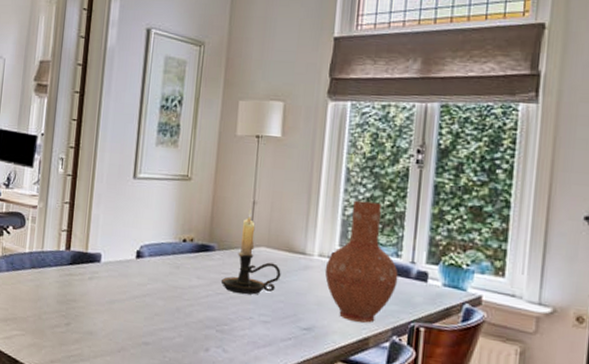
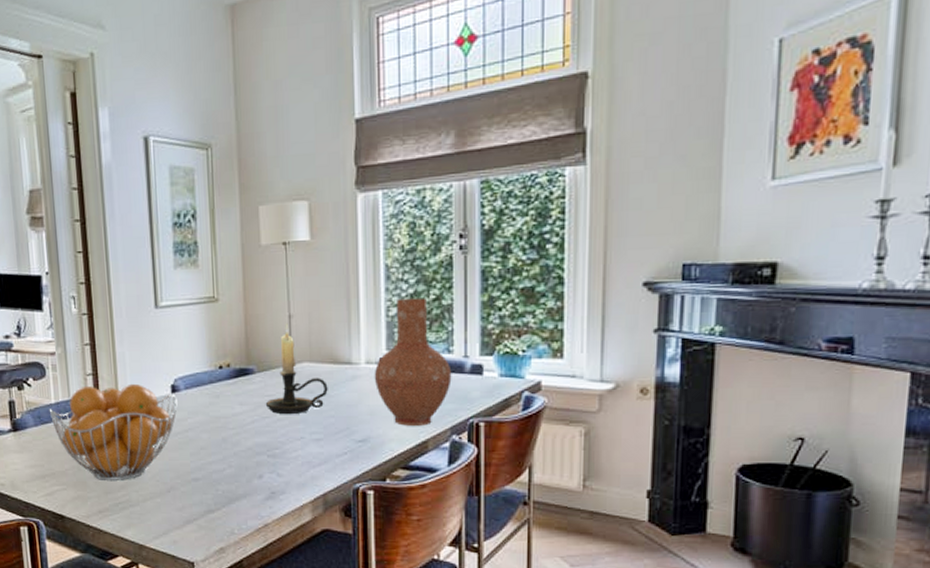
fruit basket: none [22,241,141,335] -> present [49,383,178,482]

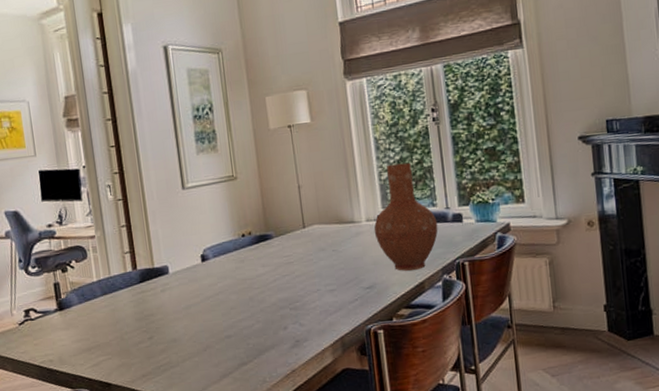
fruit basket: present [49,383,178,482] -> none [91,256,208,348]
candle holder: present [265,323,328,415] -> none [284,193,337,272]

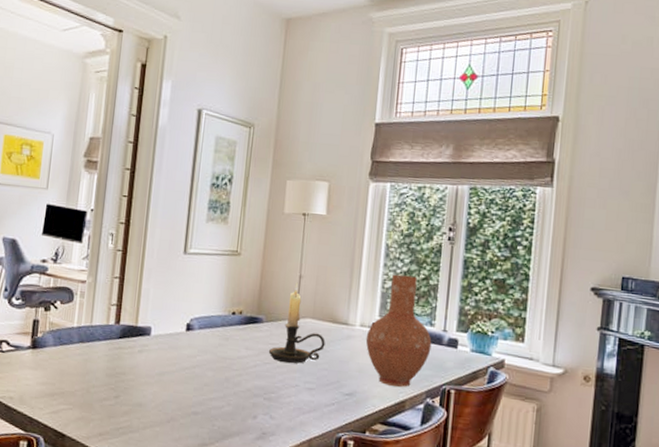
candle holder: none [284,193,337,272] -> present [268,282,325,364]

